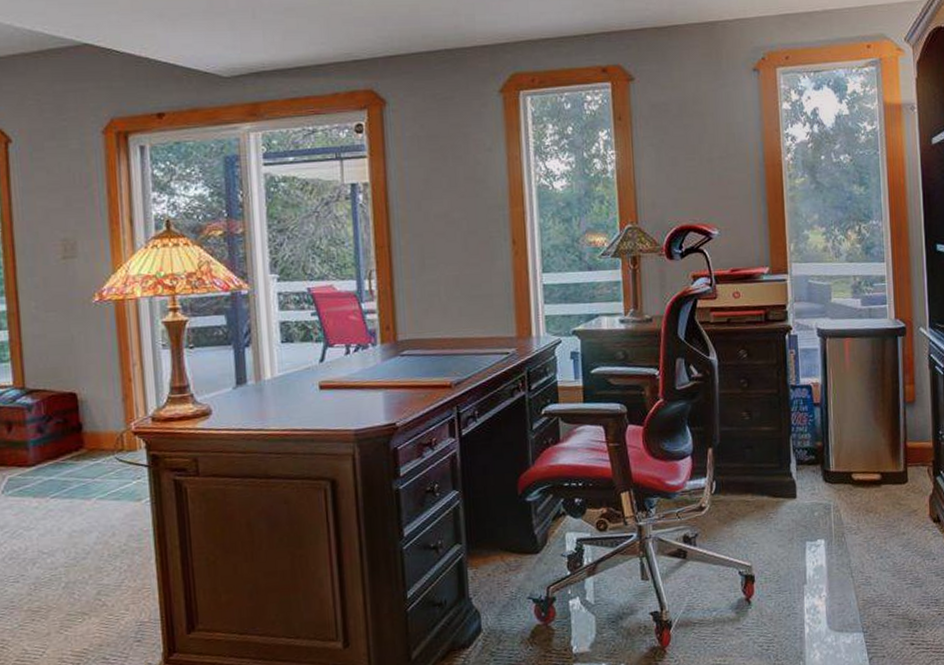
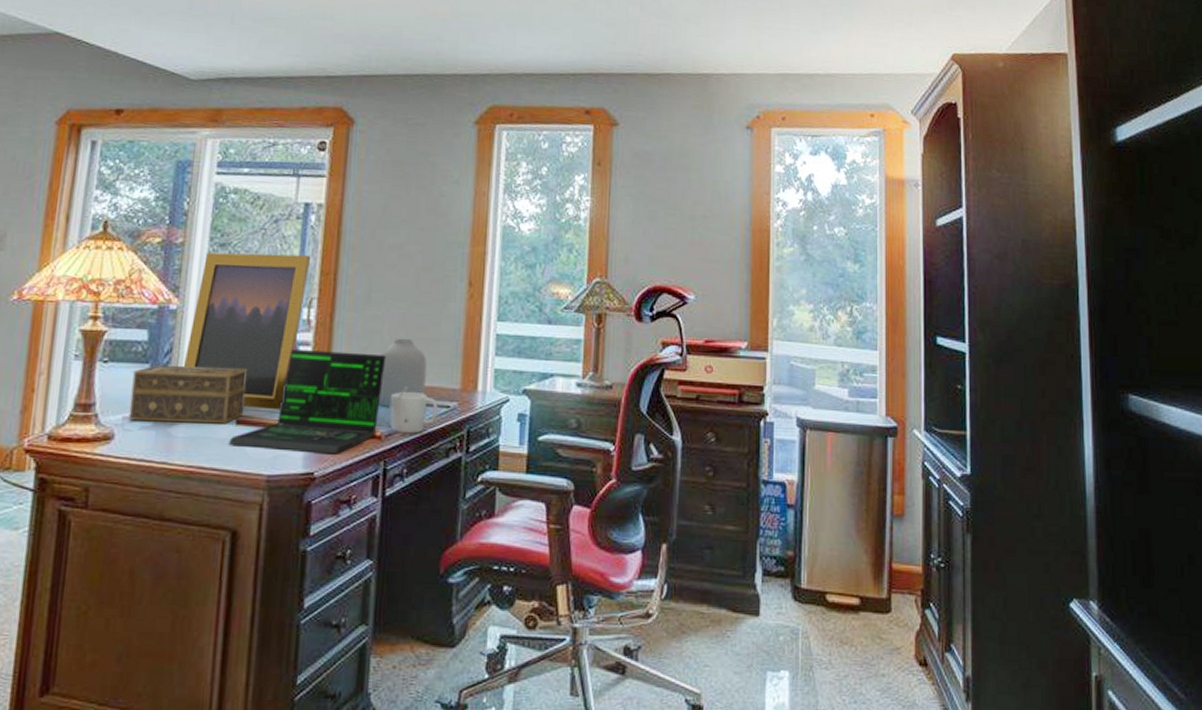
decorative box: none [218,340,325,397] -> present [128,364,248,424]
picture frame: none [262,232,365,375] -> present [183,252,311,411]
laptop: none [316,314,470,408] -> present [229,348,409,454]
vase: none [441,297,485,361] -> present [379,338,427,408]
mug: none [455,344,500,381] -> present [390,392,439,434]

